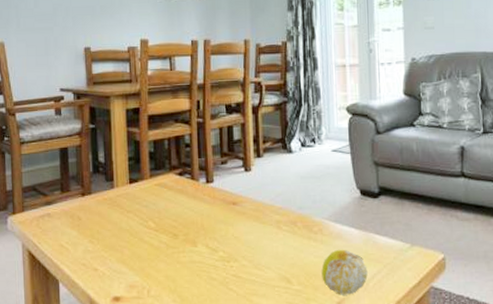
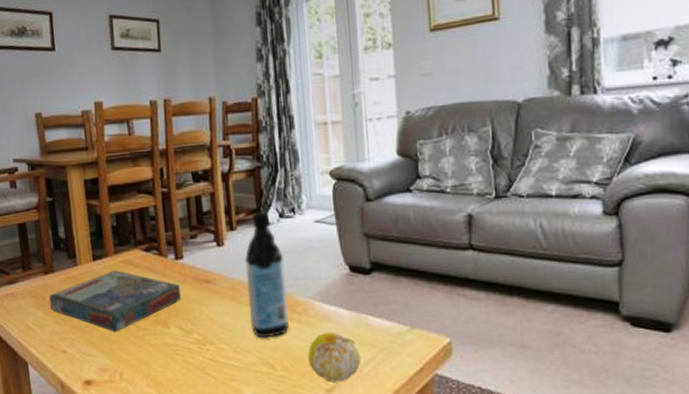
board game: none [85,193,209,251] -> present [49,270,181,332]
water bottle: none [269,141,306,255] -> present [244,211,289,338]

